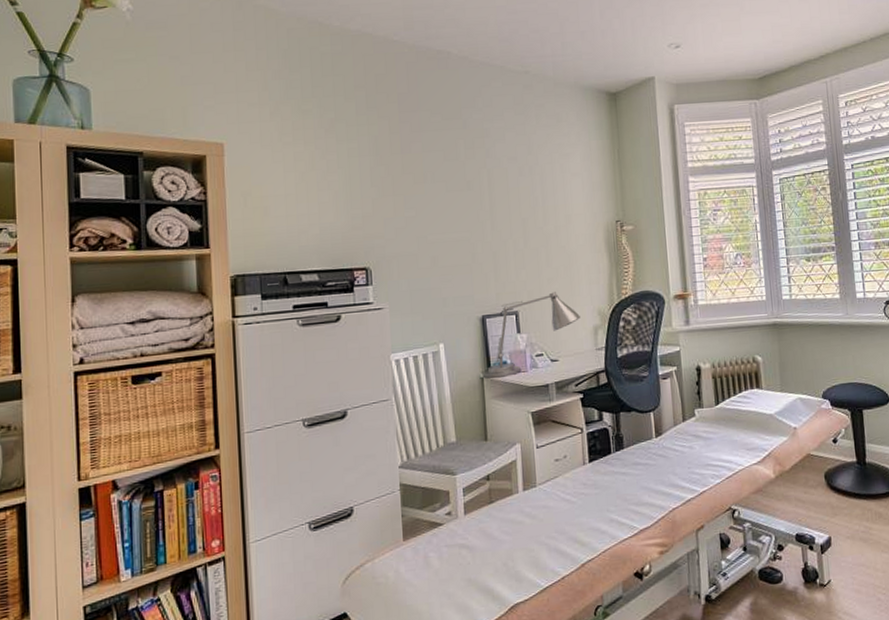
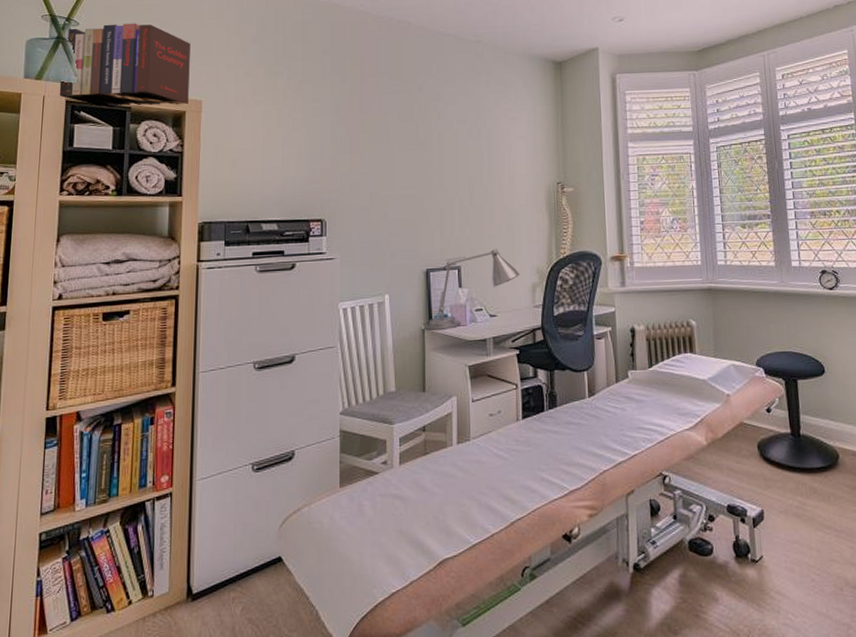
books: none [57,58,208,154] -> present [59,23,191,108]

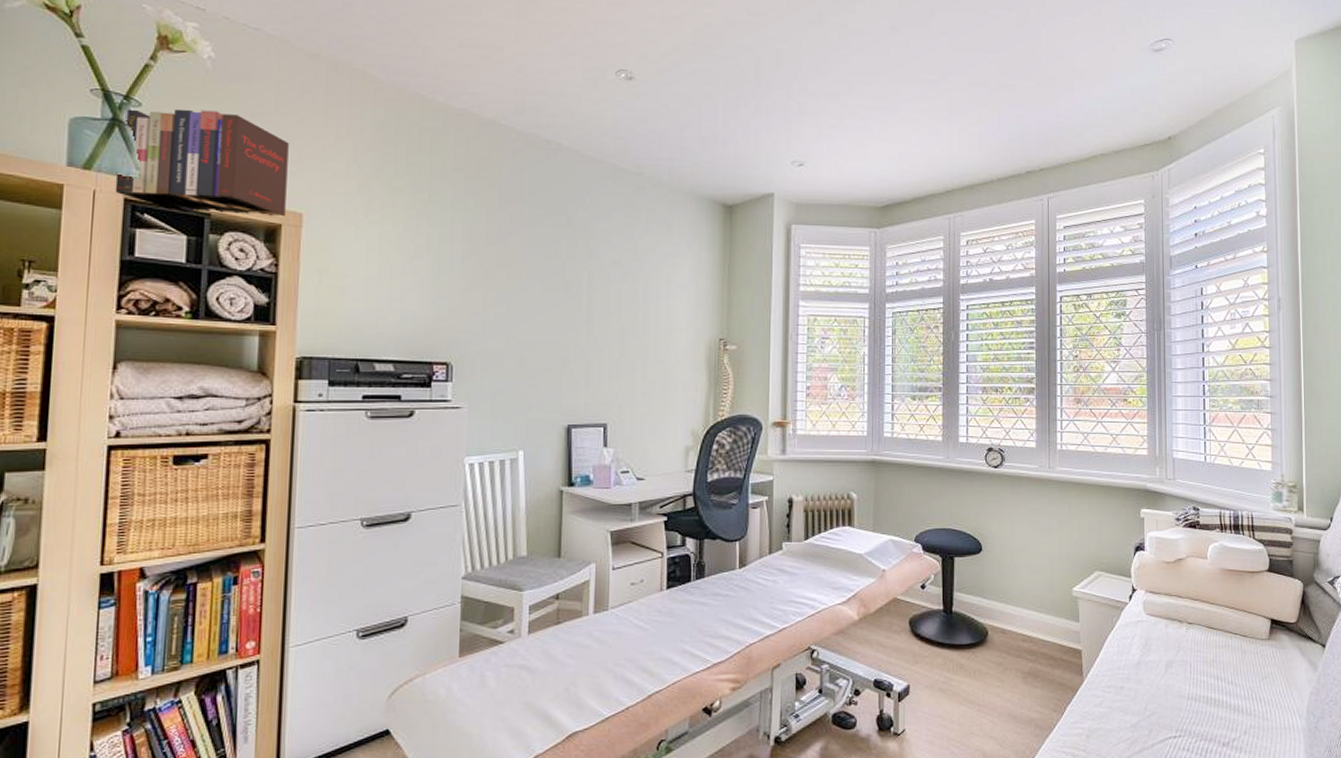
desk lamp: present [423,249,519,331] -> none [562,407,672,492]

